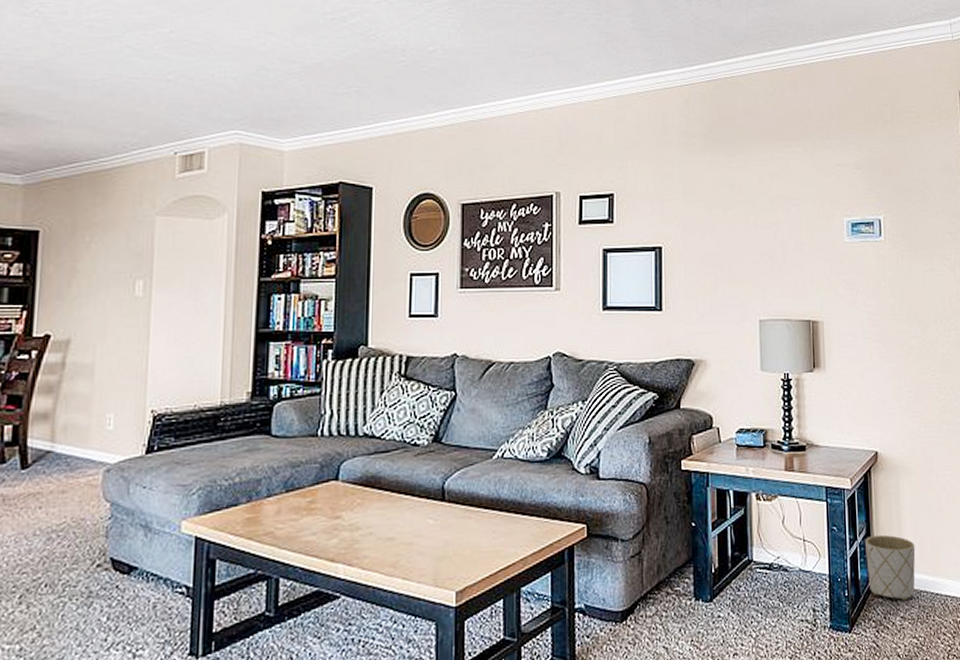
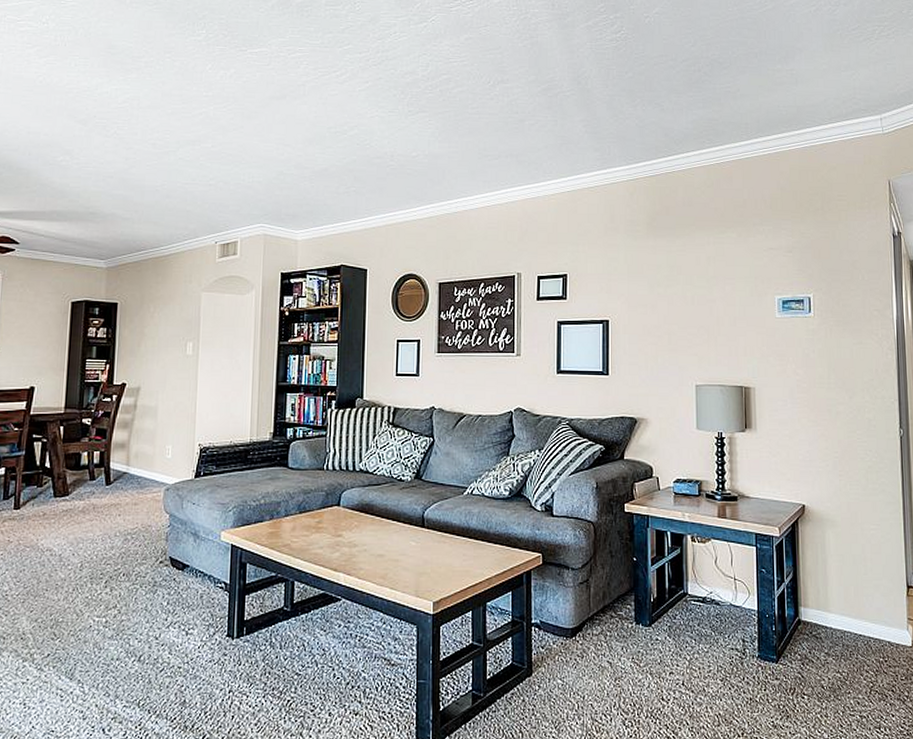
planter: present [865,534,916,601] -> none [792,578,840,639]

